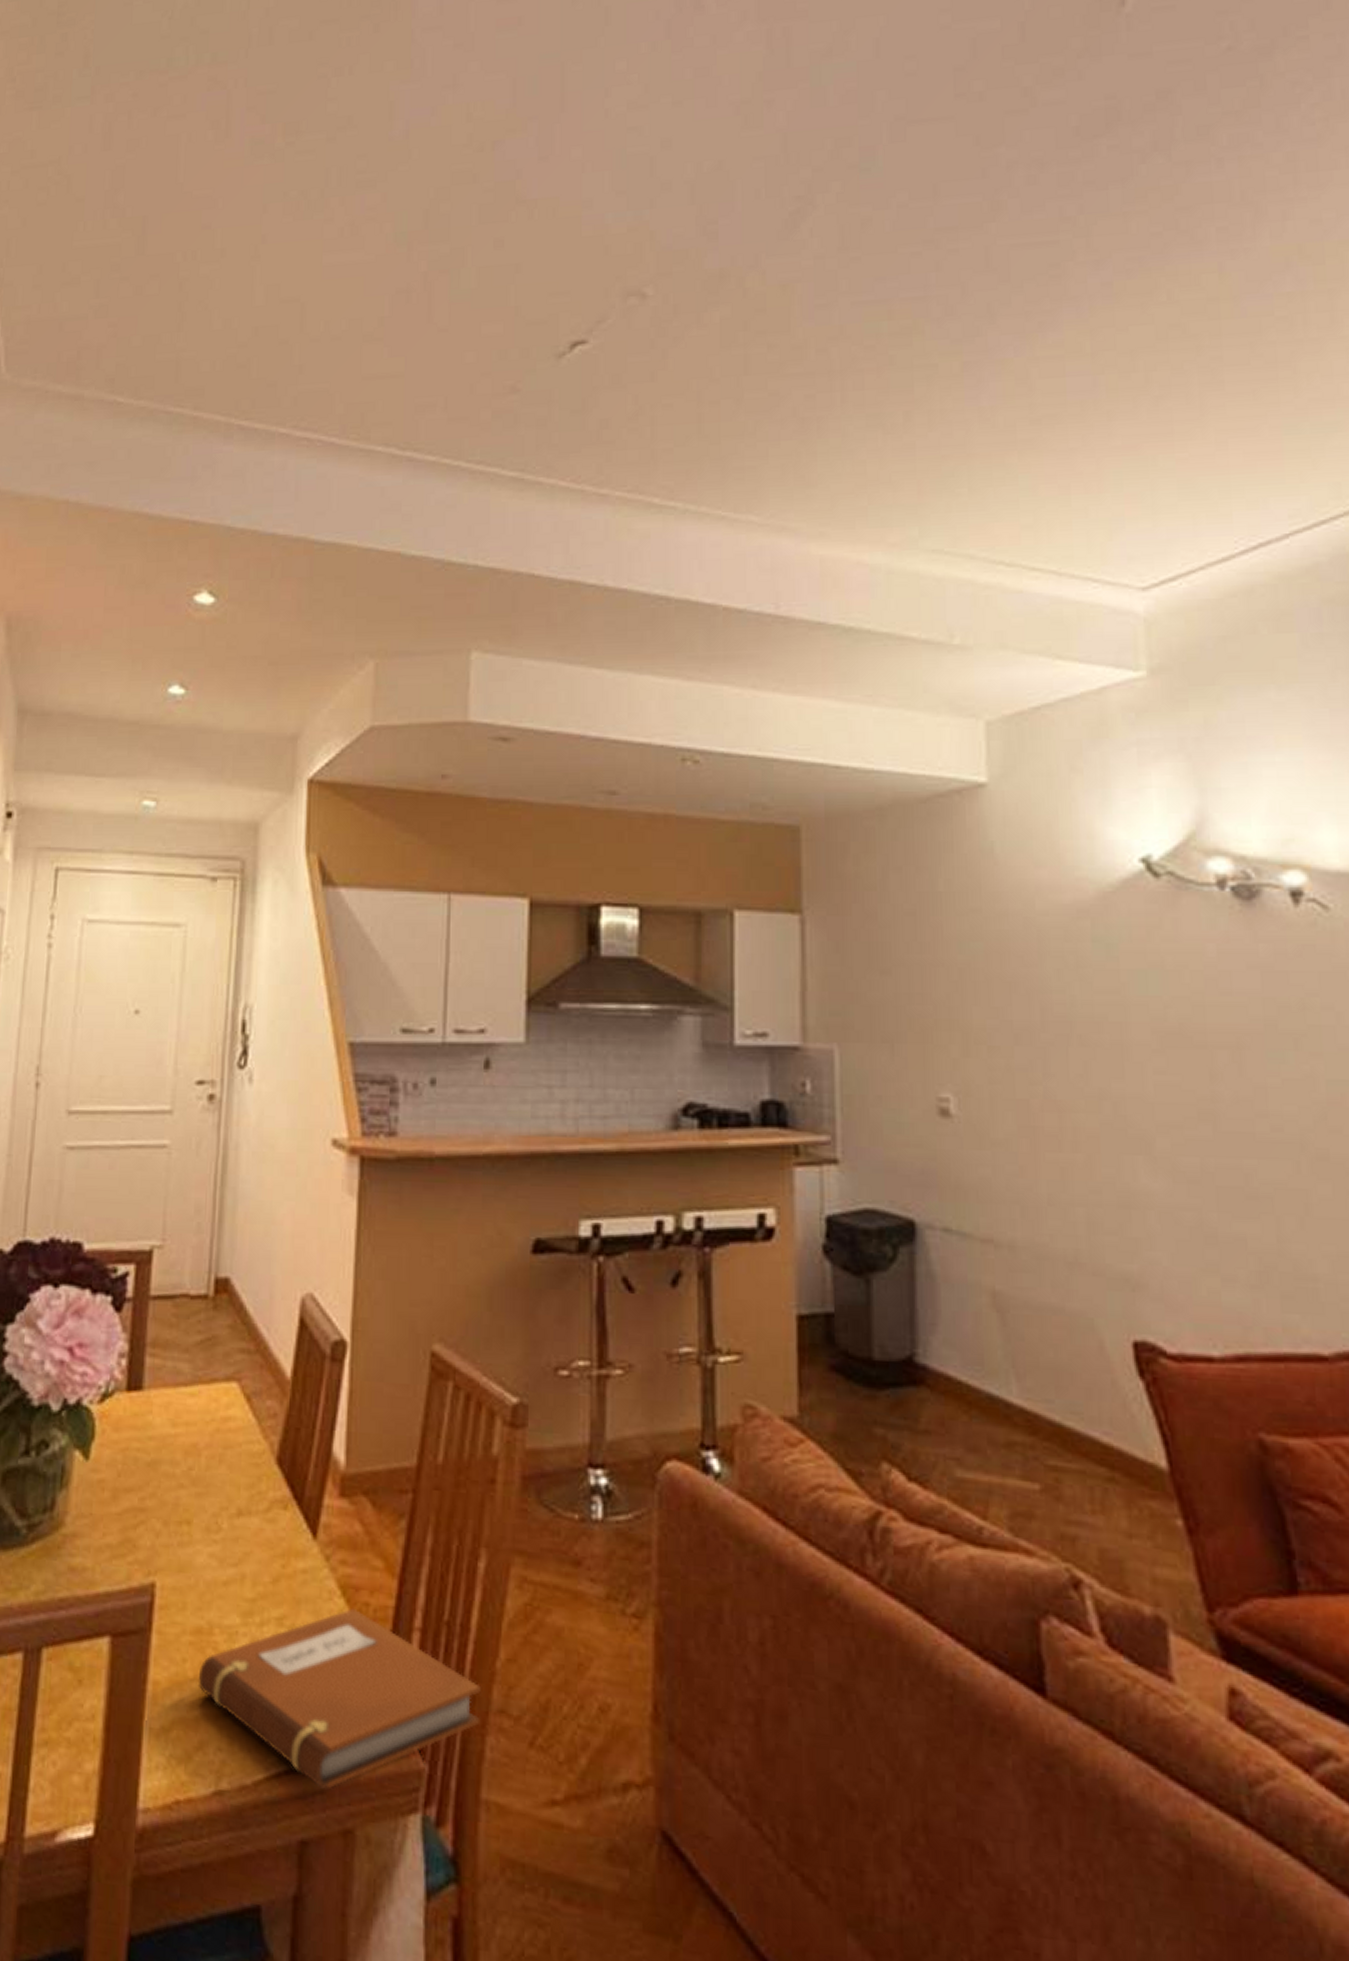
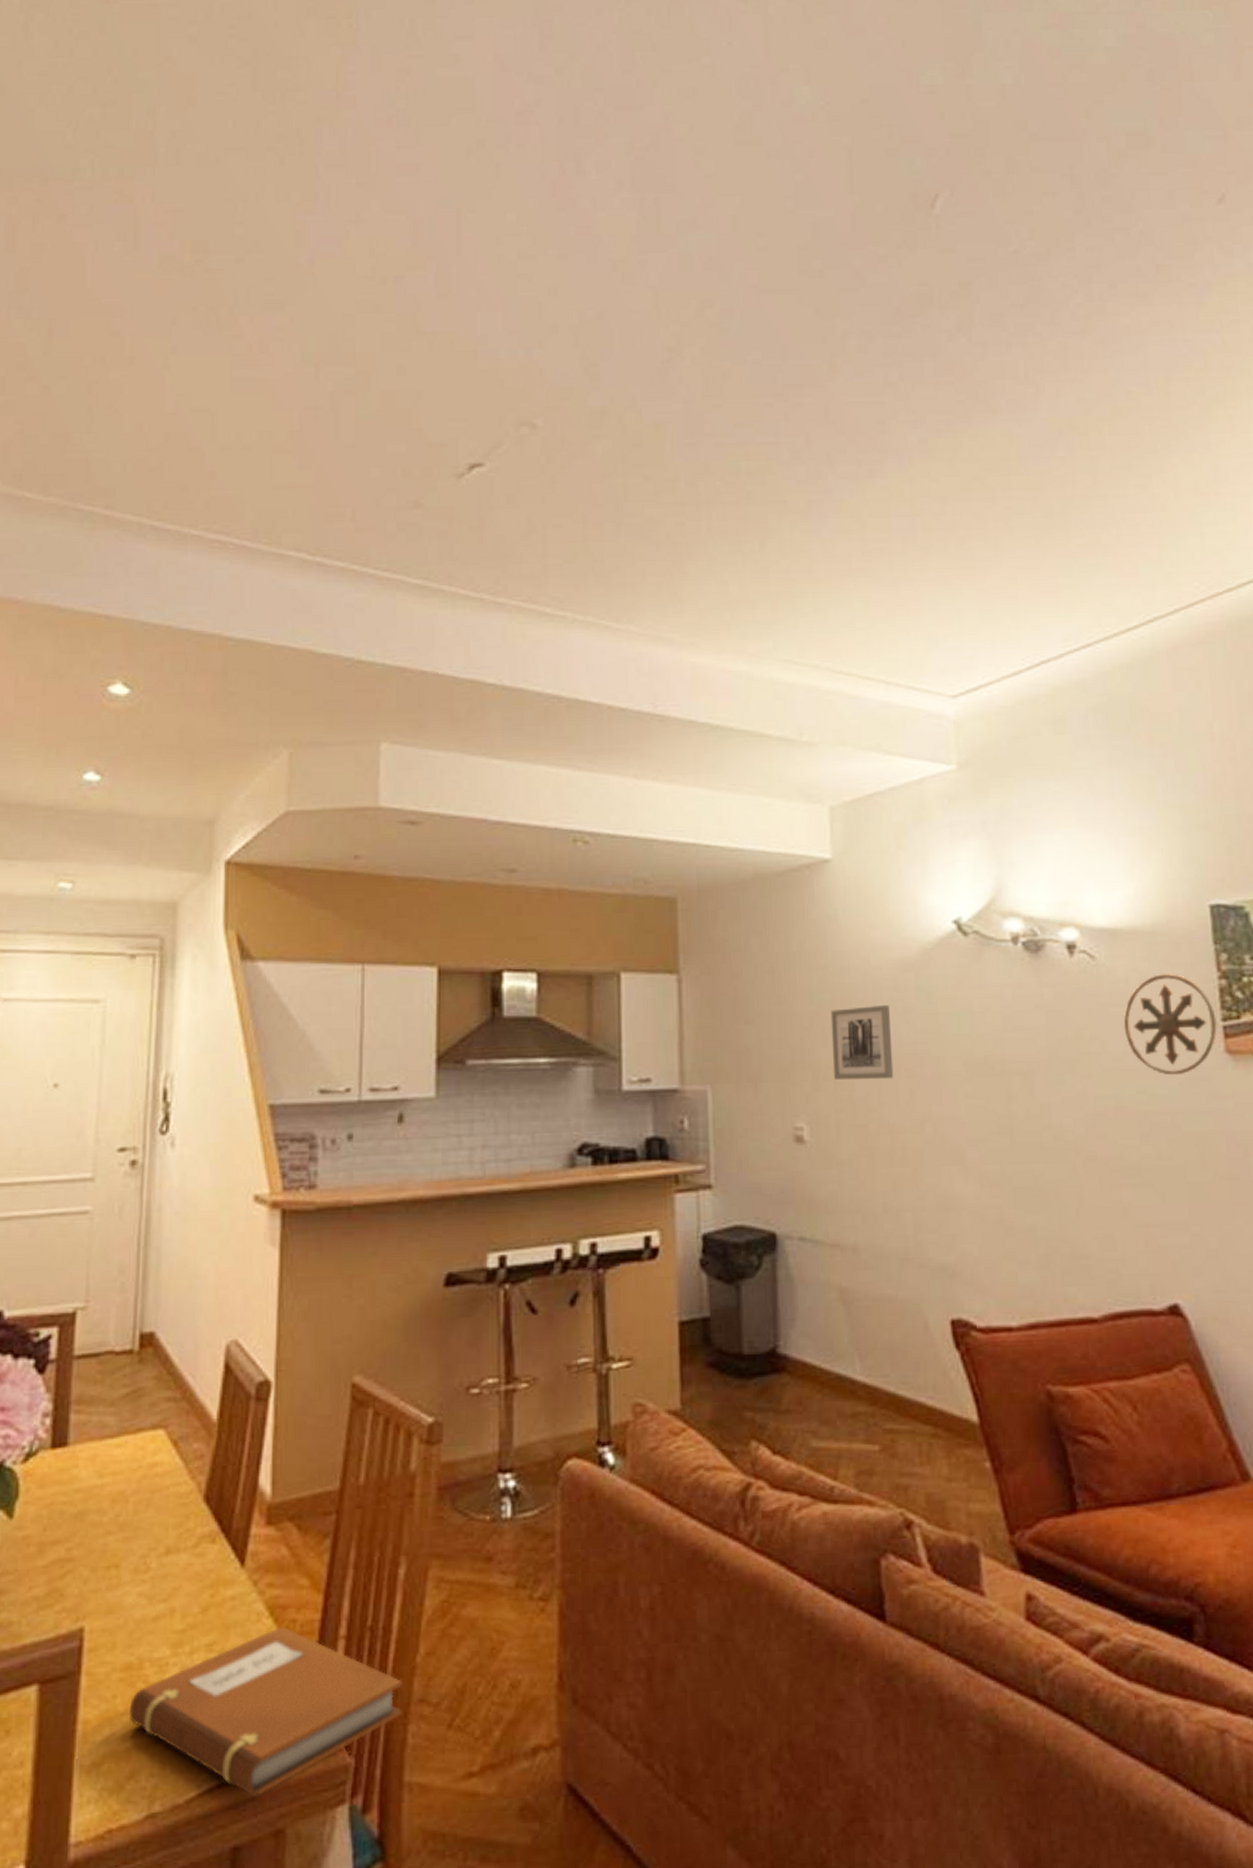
wall art: none [984,957,1063,1047] -> present [830,1004,894,1081]

